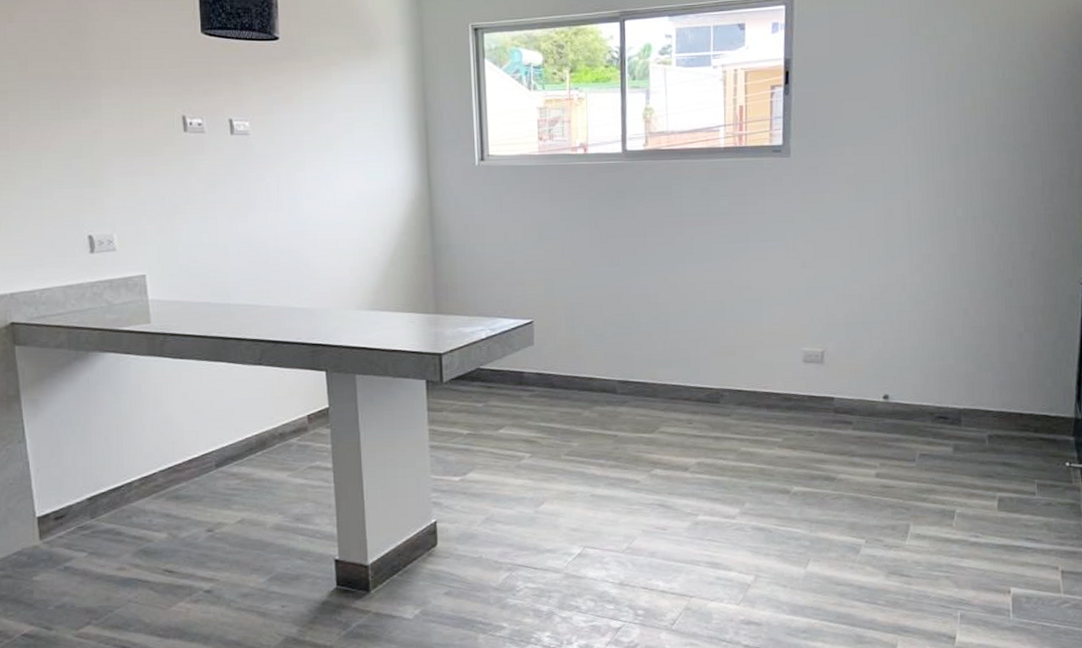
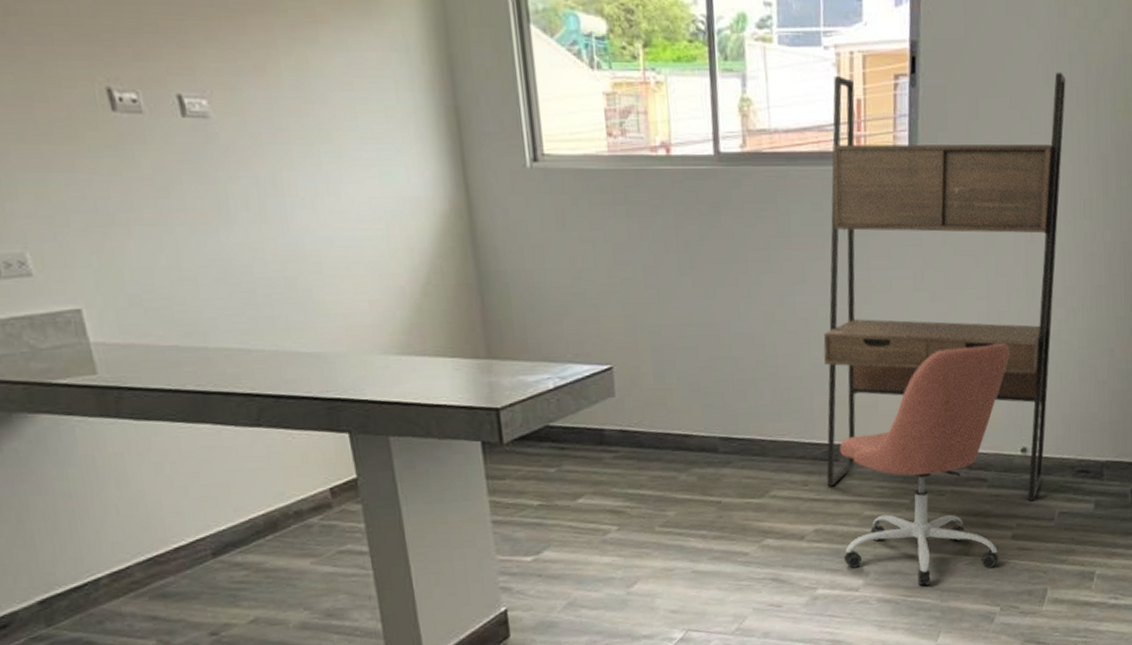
desk: none [708,79,919,444] -> present [823,72,1066,502]
office chair: none [720,303,872,517] -> present [840,343,1009,586]

